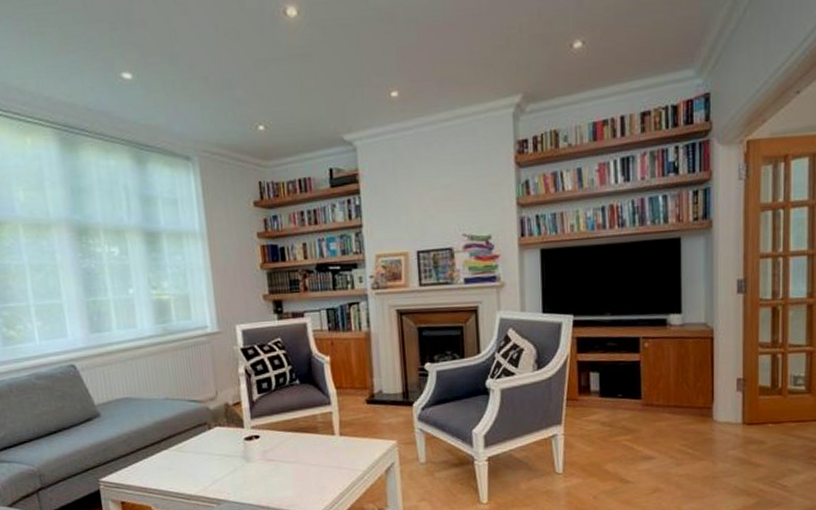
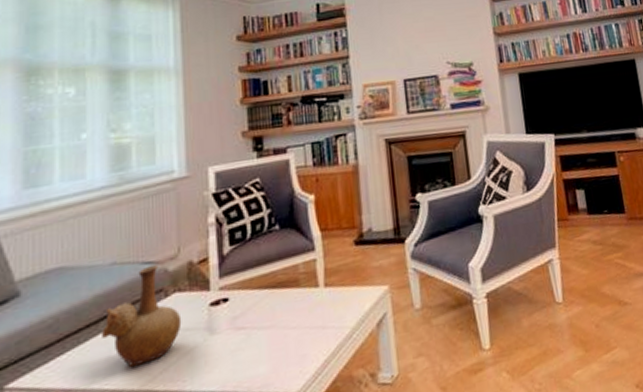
vase: none [163,404,224,479] -> present [102,265,182,368]

